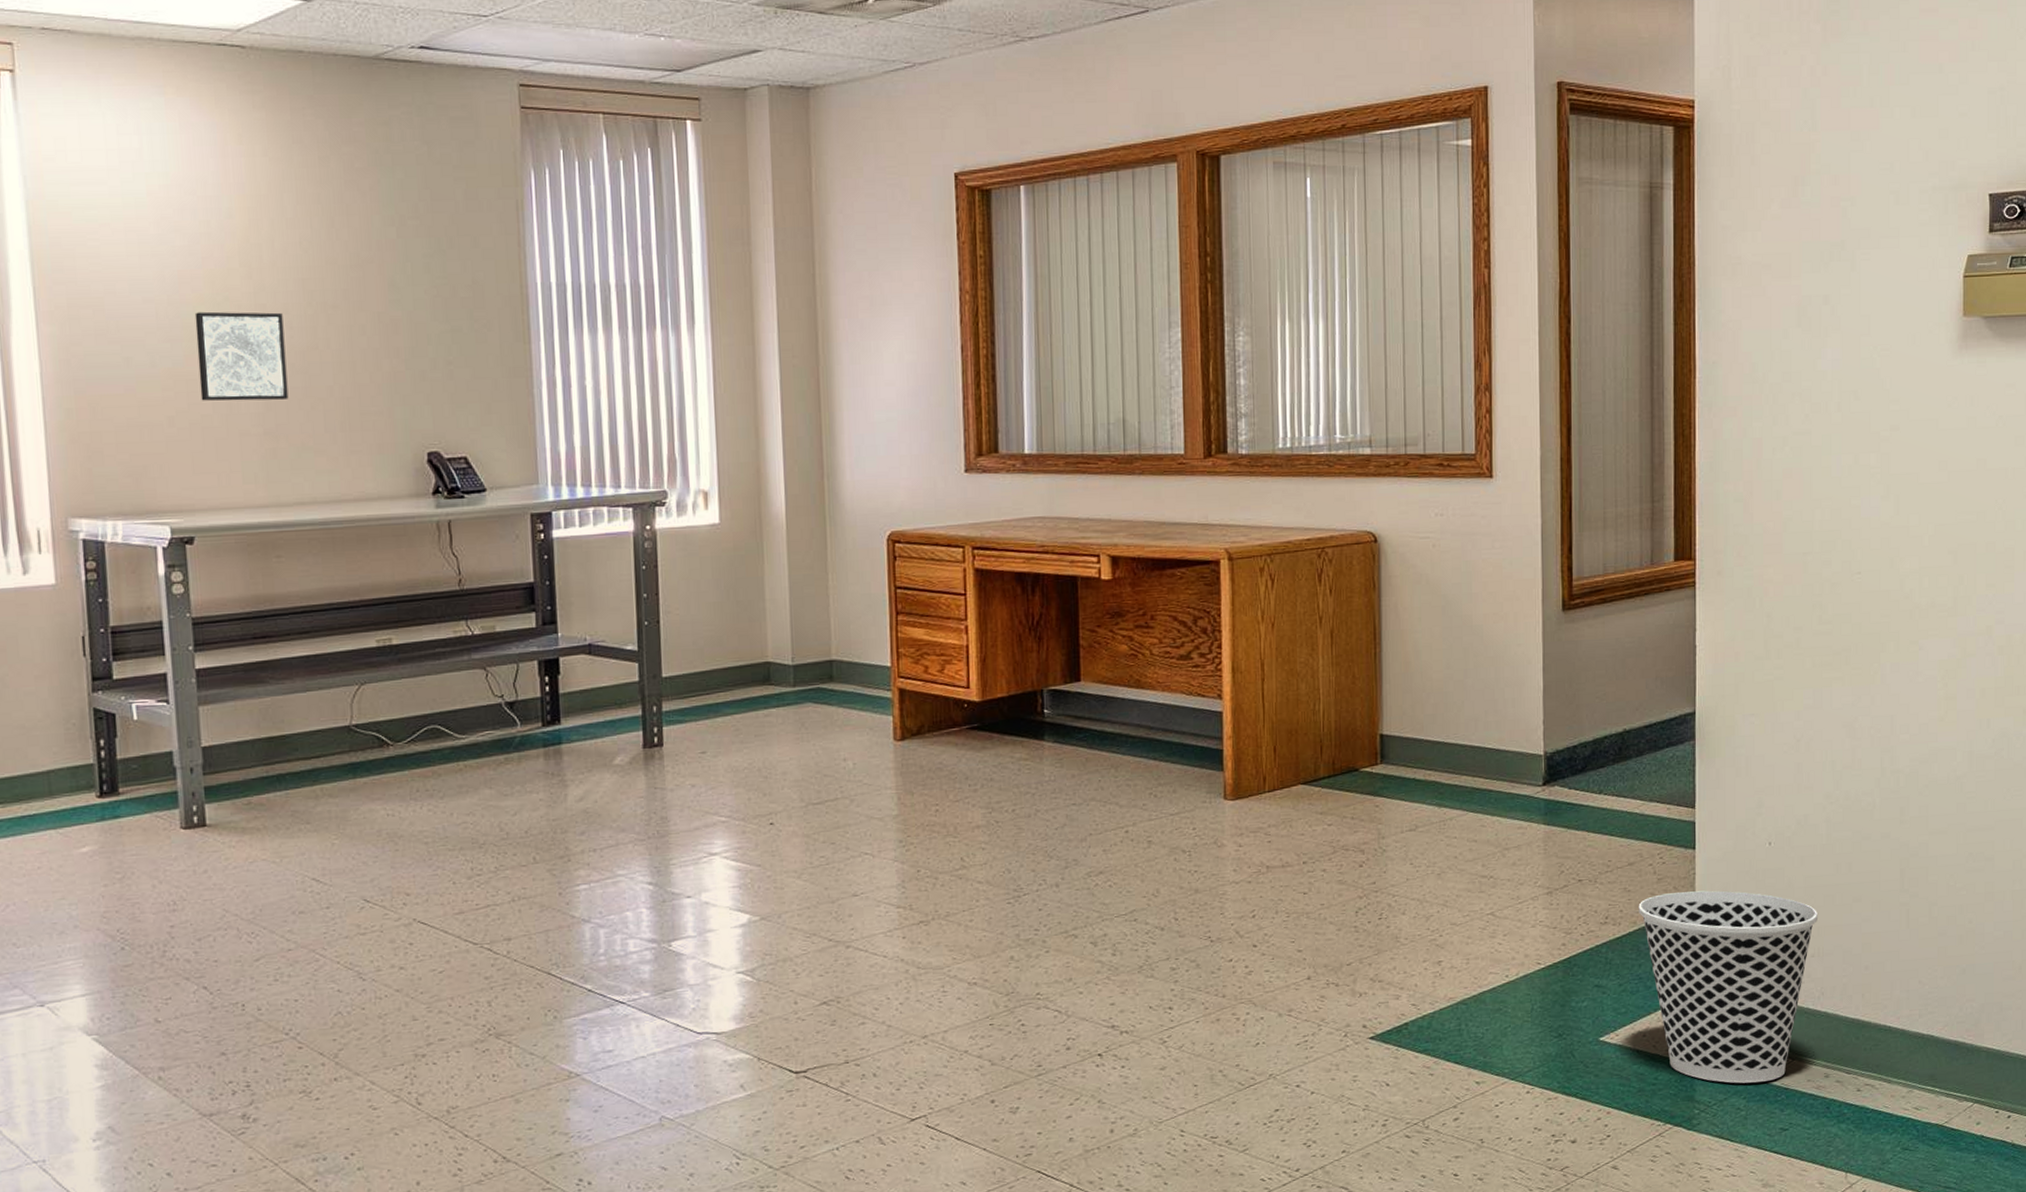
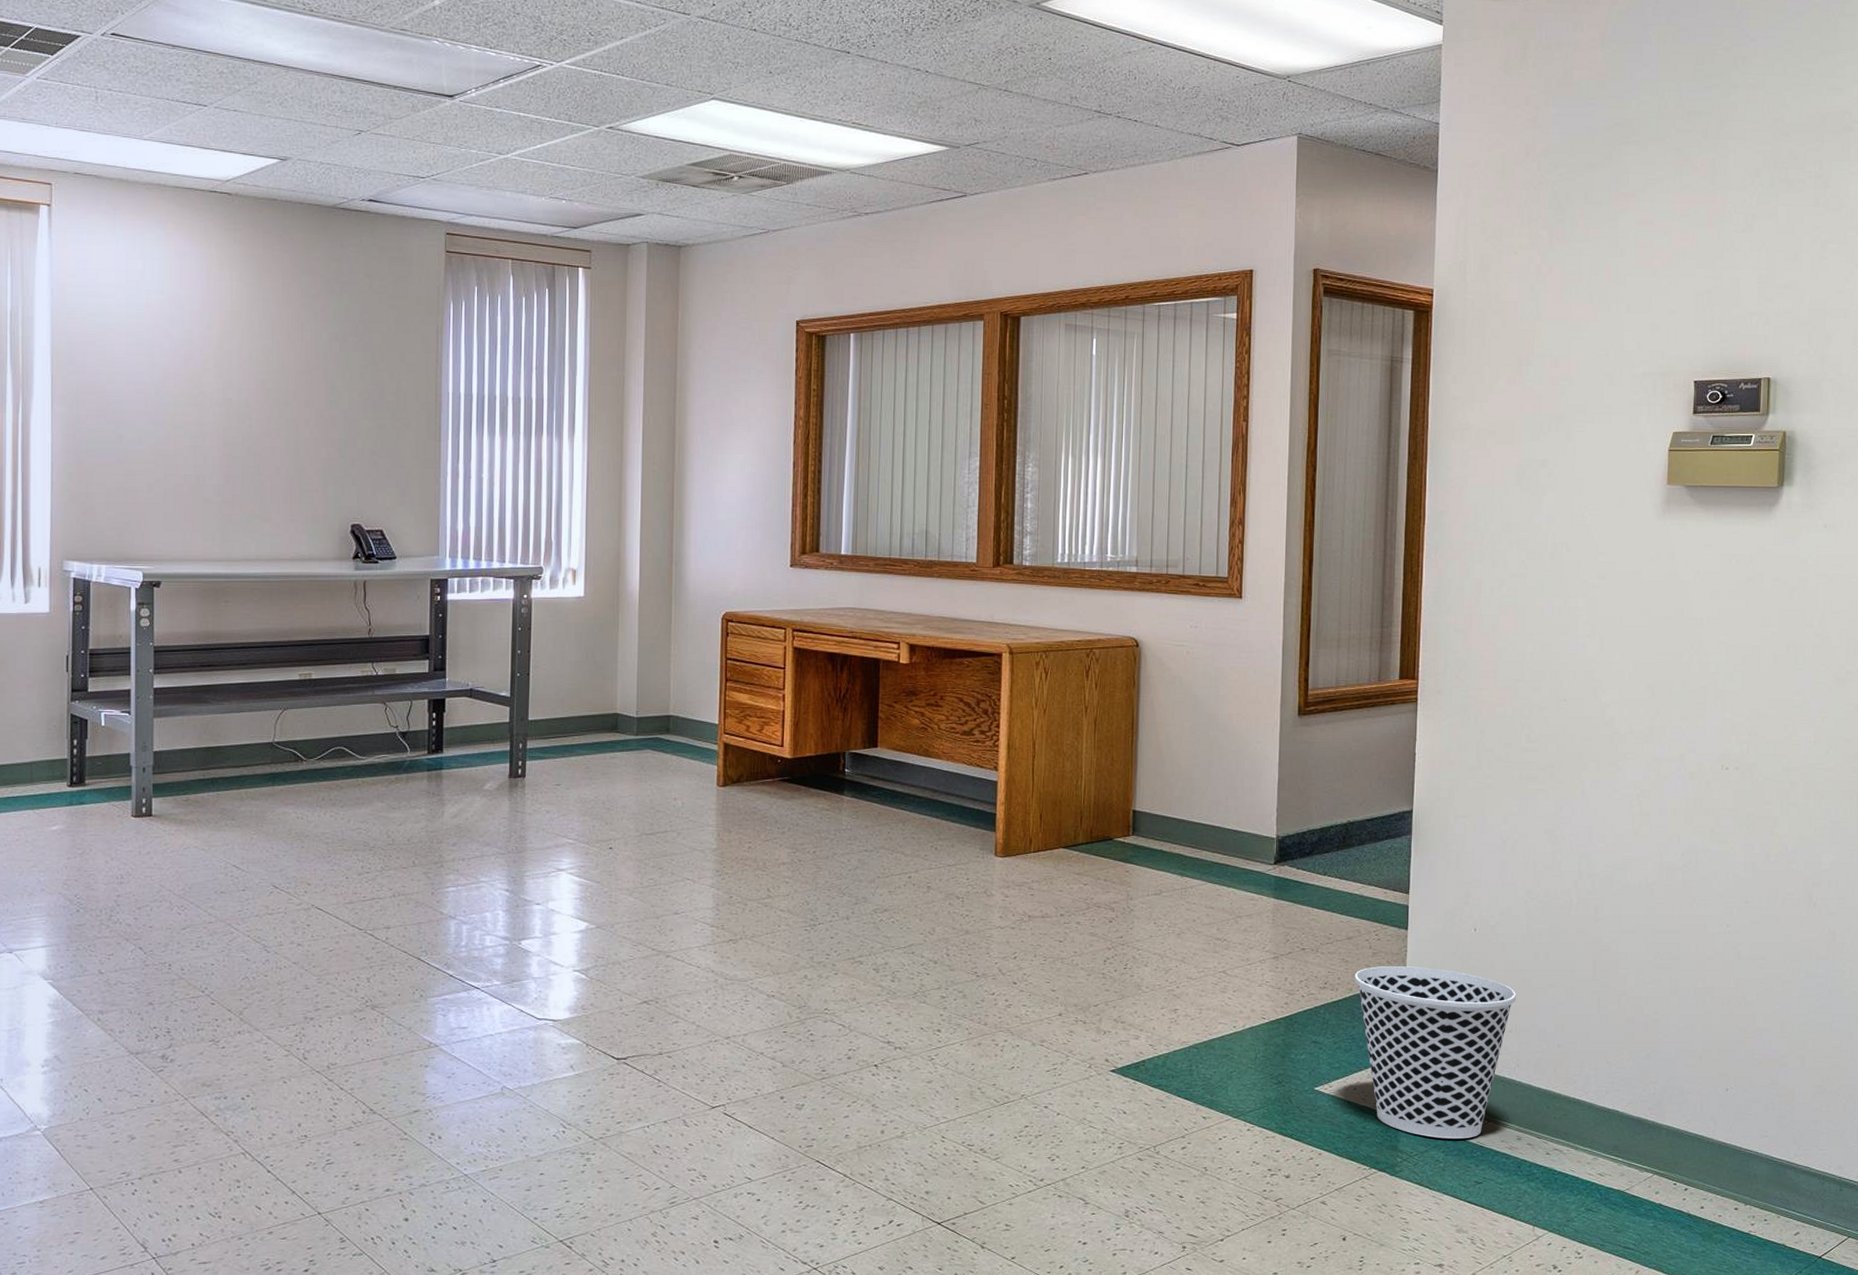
wall art: present [194,311,289,401] -> none [175,402,245,475]

